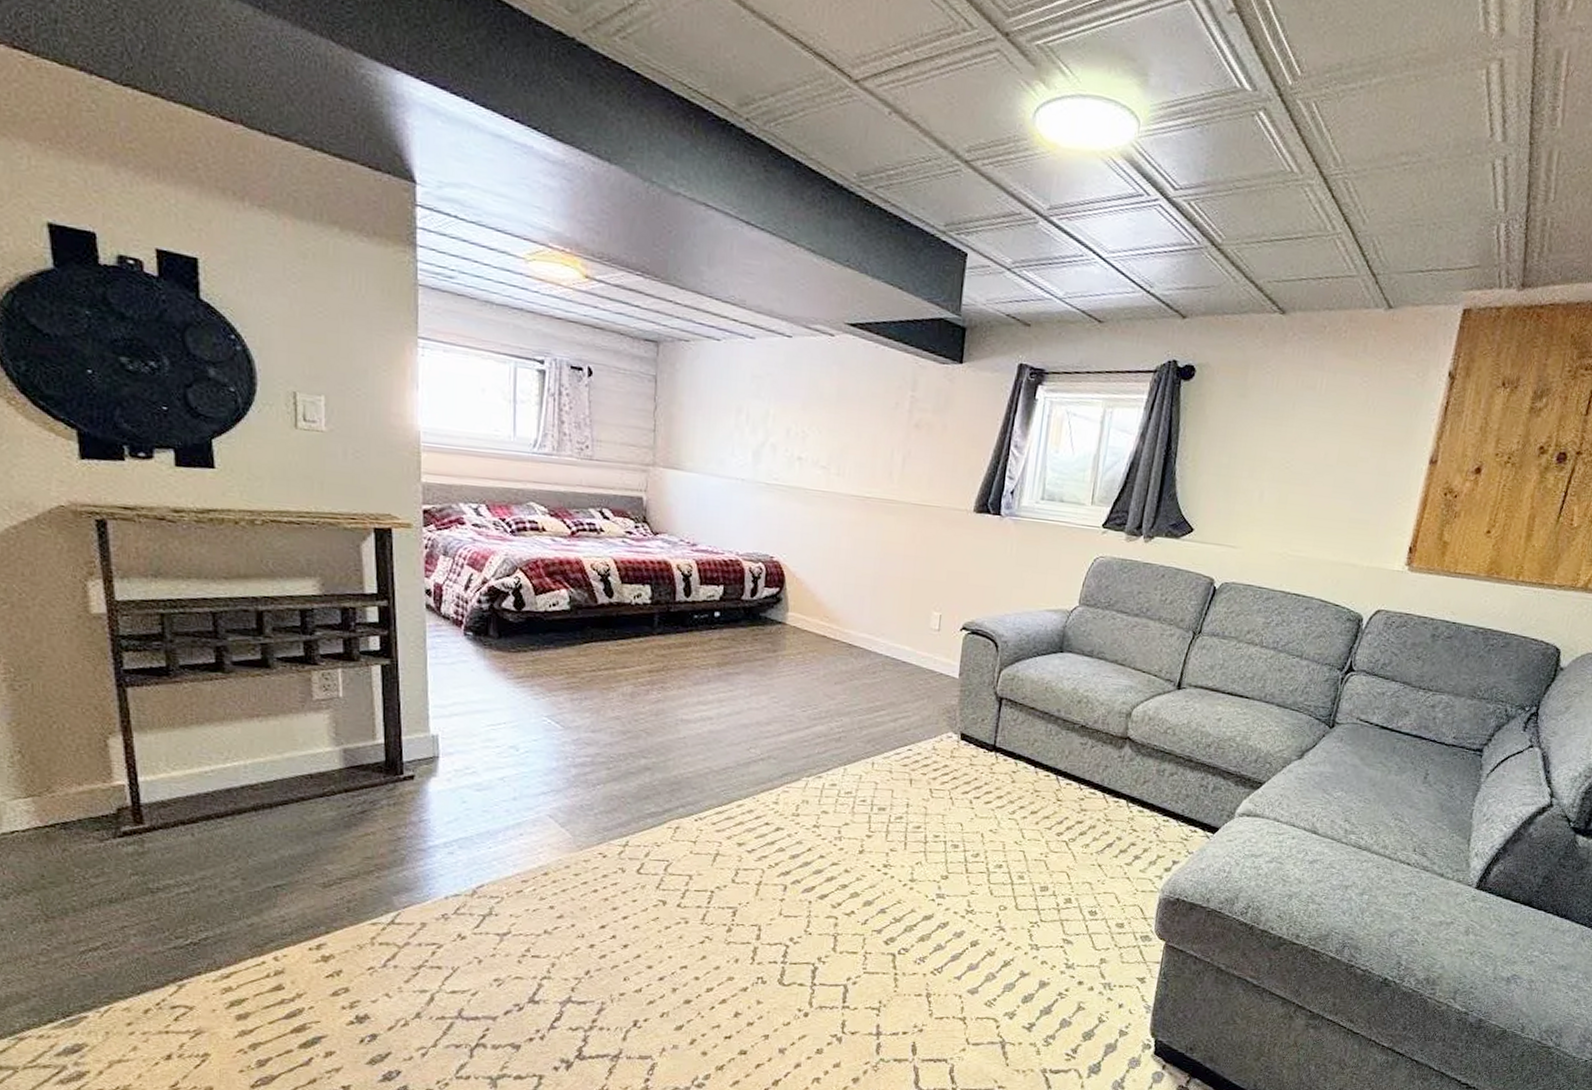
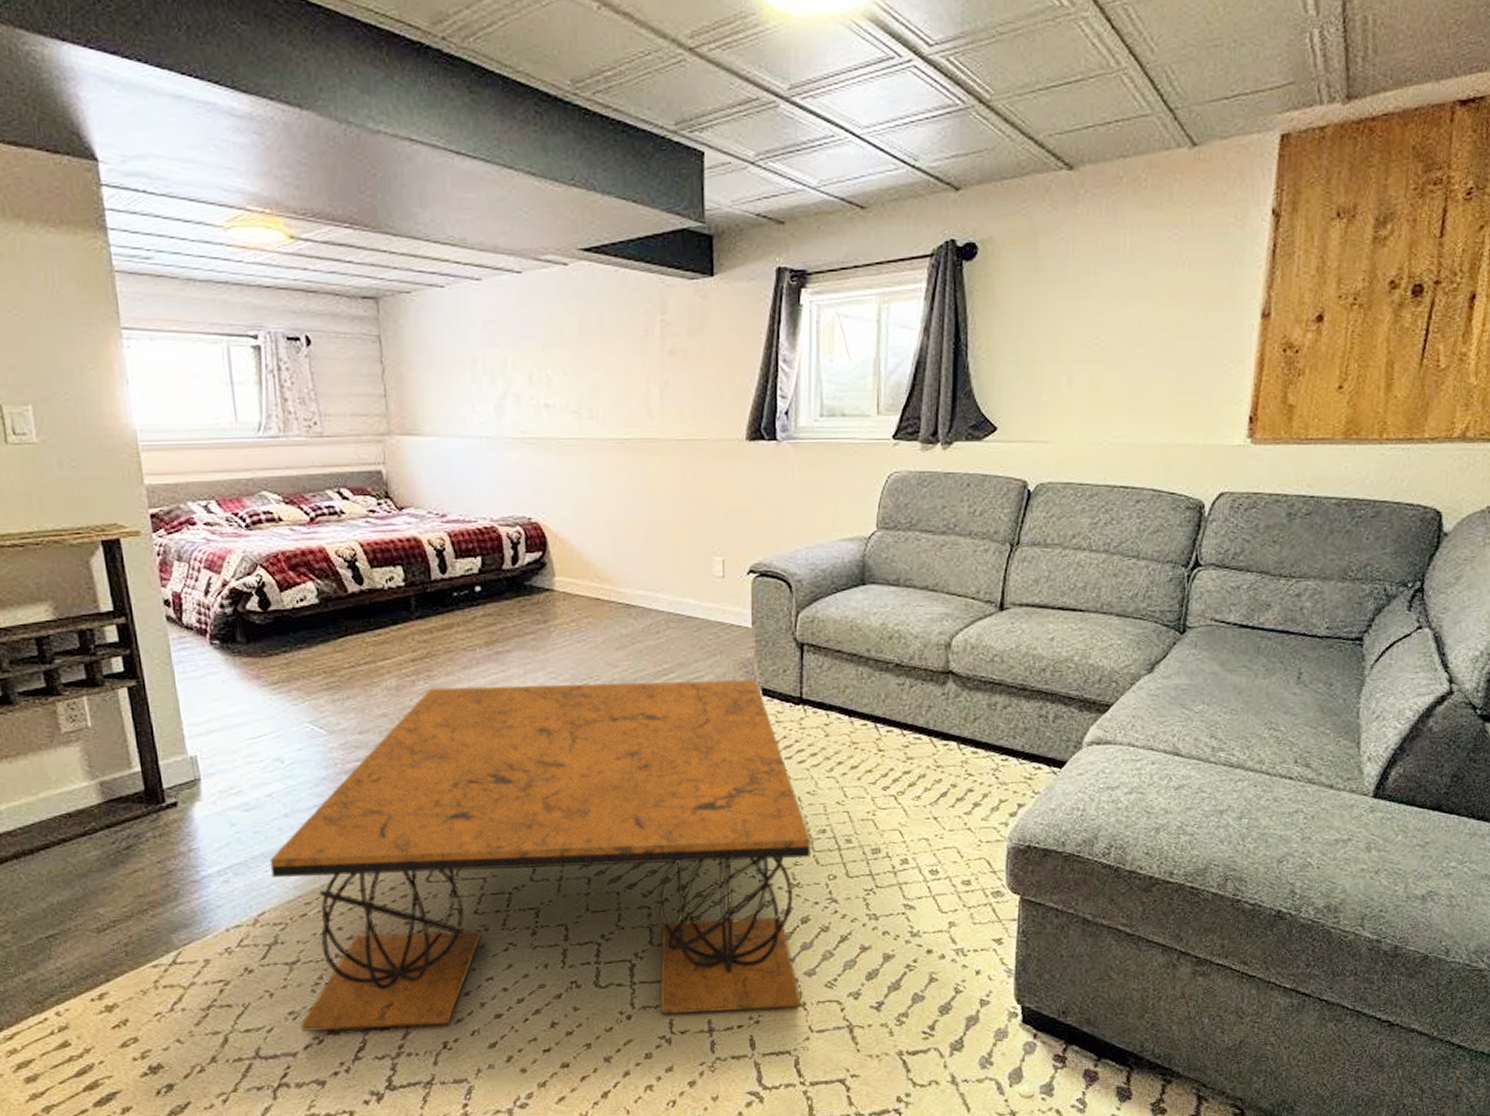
coffee table: none [494,698,988,1021] -> present [269,680,811,1031]

